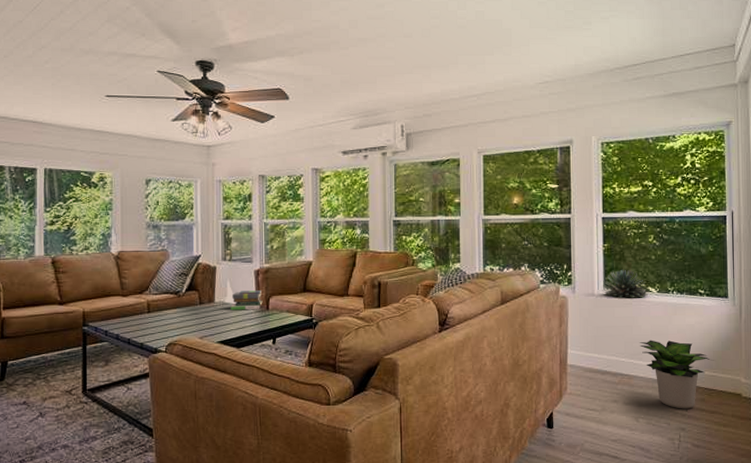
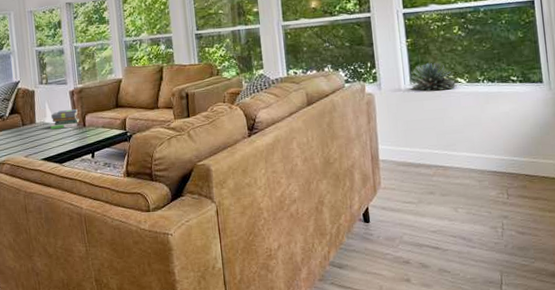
potted plant: present [640,340,714,409] -> none [452,129,533,197]

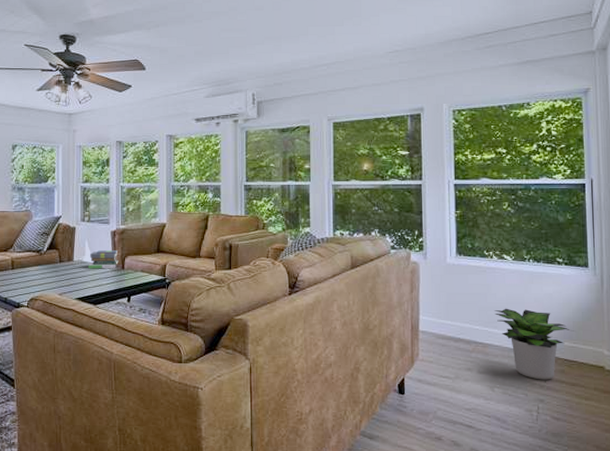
succulent plant: present [409,62,457,92] -> none [456,236,502,266]
potted plant: none [452,129,533,197] -> present [494,308,574,380]

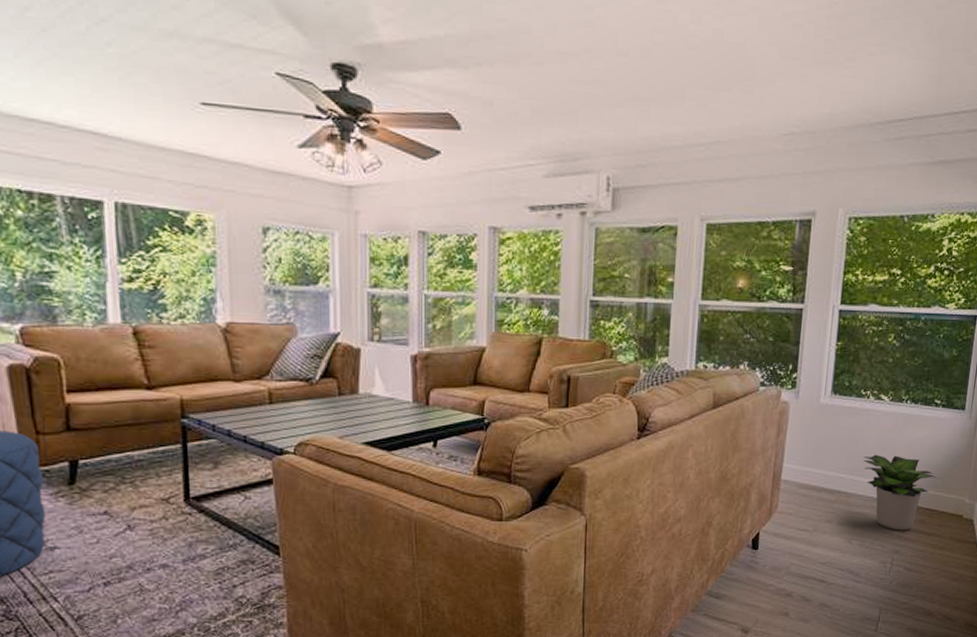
books: present [88,250,119,269] -> none [379,380,421,405]

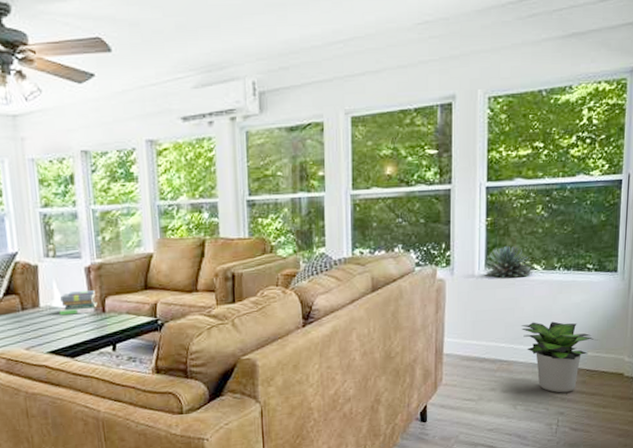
books: none [379,380,421,405] -> present [59,290,98,316]
succulent plant: none [830,372,879,407] -> present [484,245,532,279]

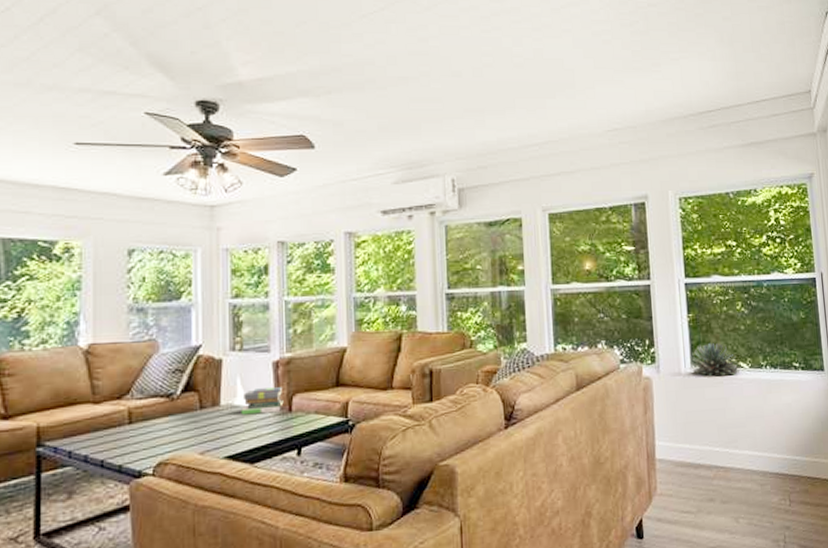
potted plant: present [521,321,598,393] -> none [734,423,815,504]

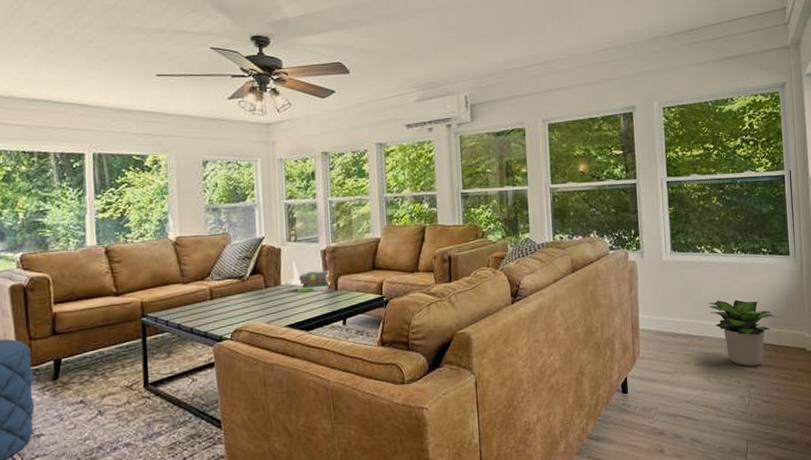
succulent plant: present [690,342,739,377] -> none [670,231,714,261]
potted plant: none [734,423,815,504] -> present [708,300,779,367]

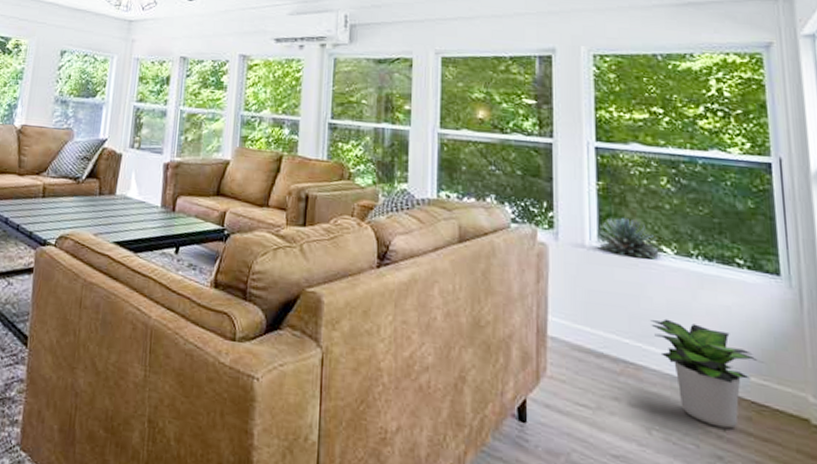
books: present [297,270,331,293] -> none [132,185,169,210]
succulent plant: none [670,231,714,261] -> present [597,217,661,260]

